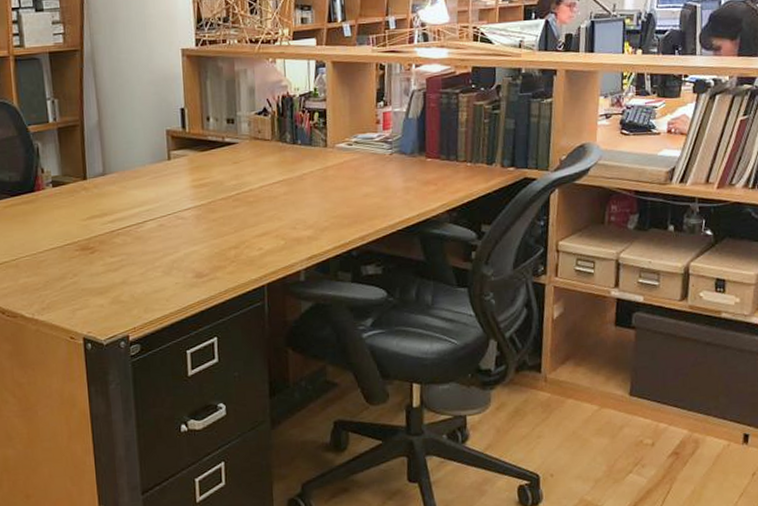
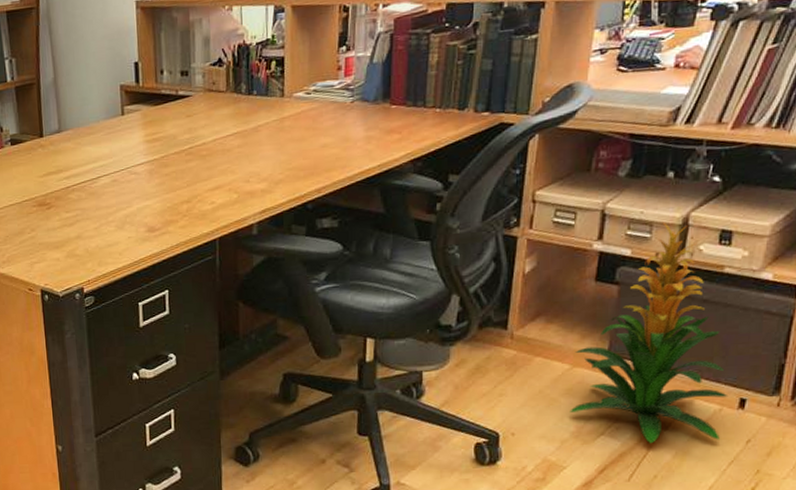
indoor plant: none [601,271,734,480] -> present [570,222,729,444]

